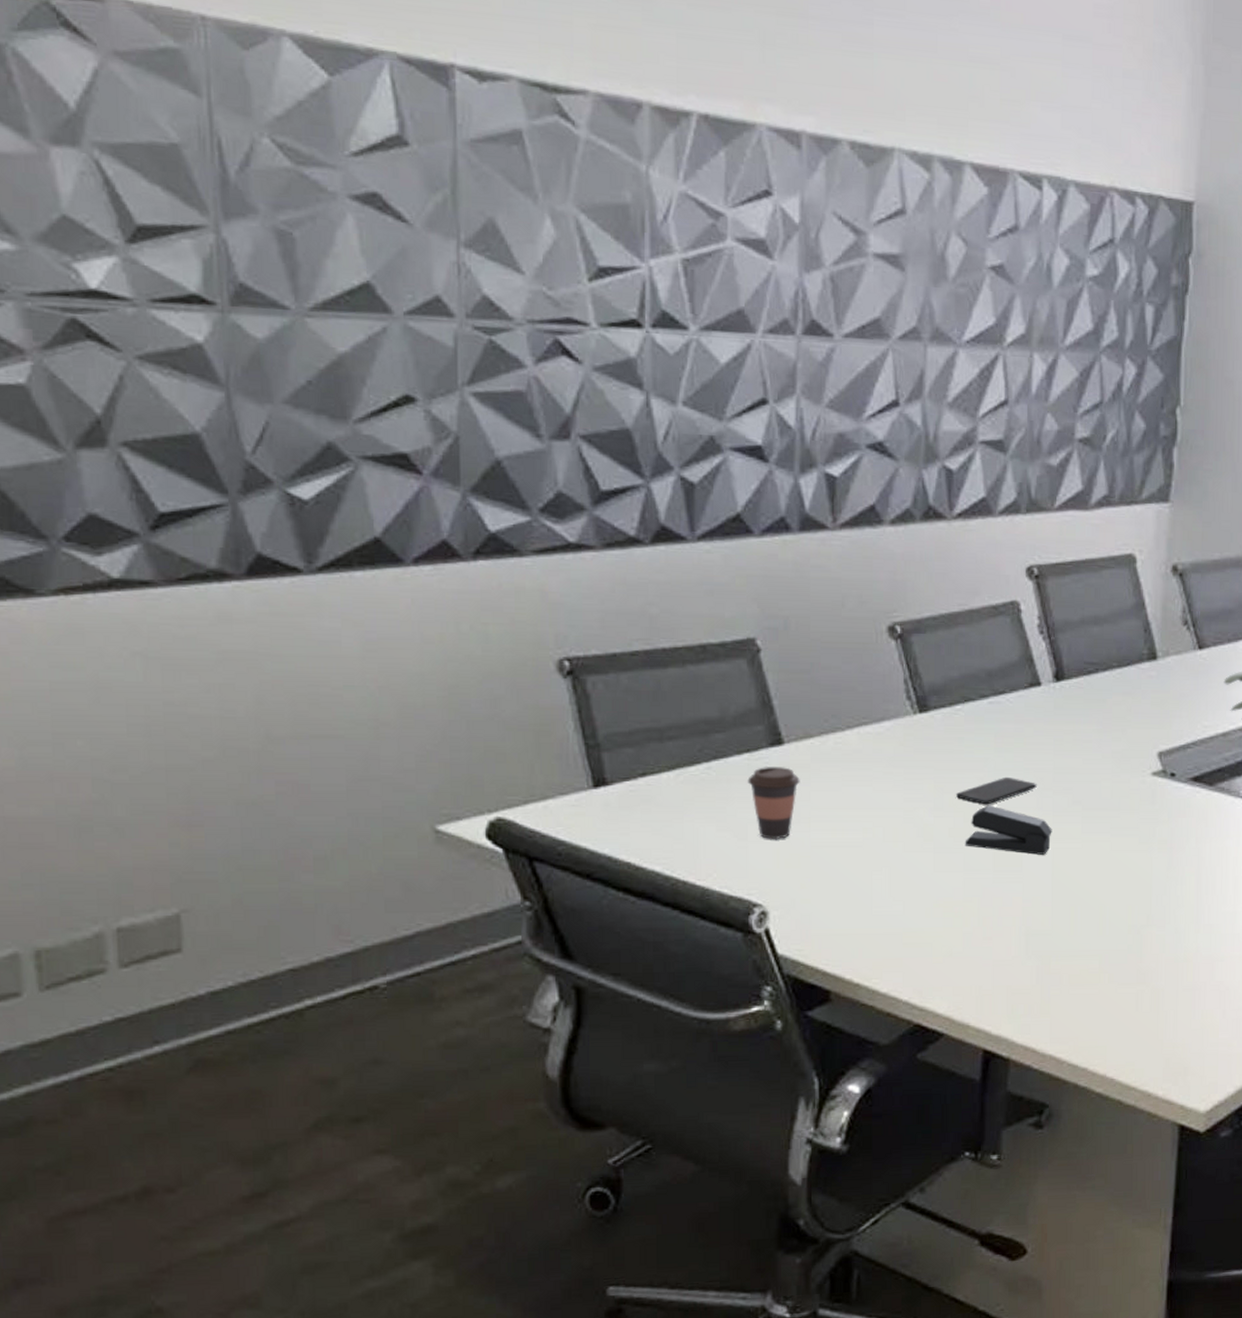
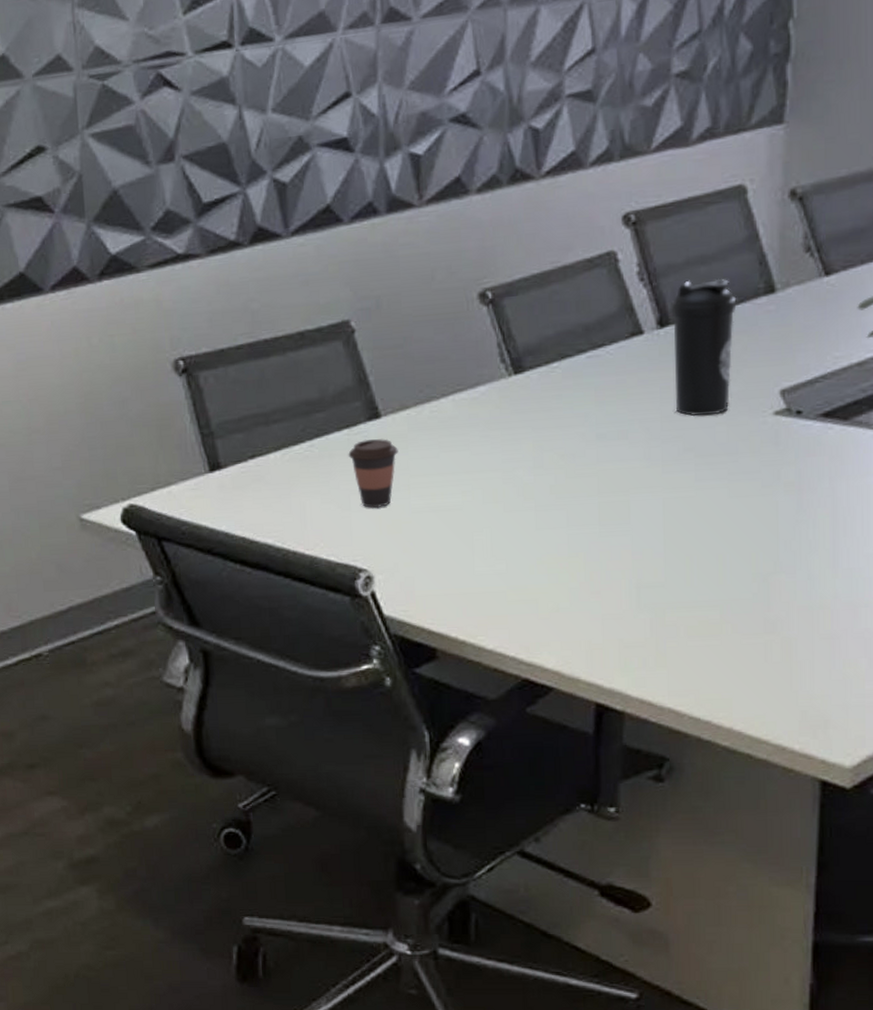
smartphone: present [956,776,1037,805] -> none [556,429,643,460]
stapler: present [965,805,1052,855] -> none [567,459,662,506]
water bottle: none [1065,639,1124,771] -> present [670,278,737,417]

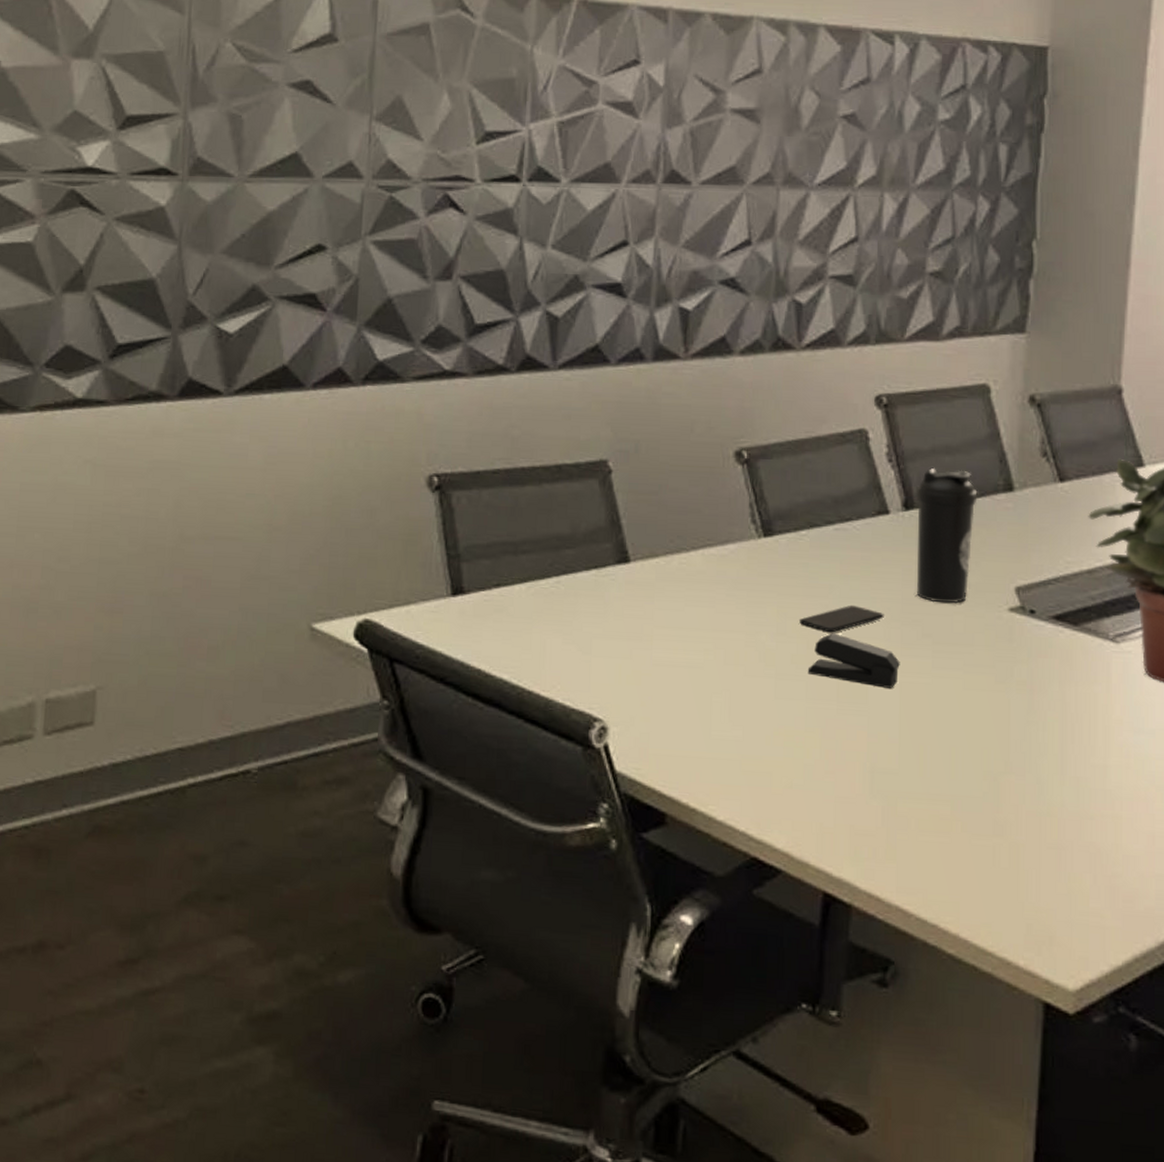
coffee cup: present [348,438,398,509] -> none [594,582,644,656]
smartphone: none [556,429,643,460] -> present [800,604,884,633]
stapler: none [567,459,662,506] -> present [807,633,900,688]

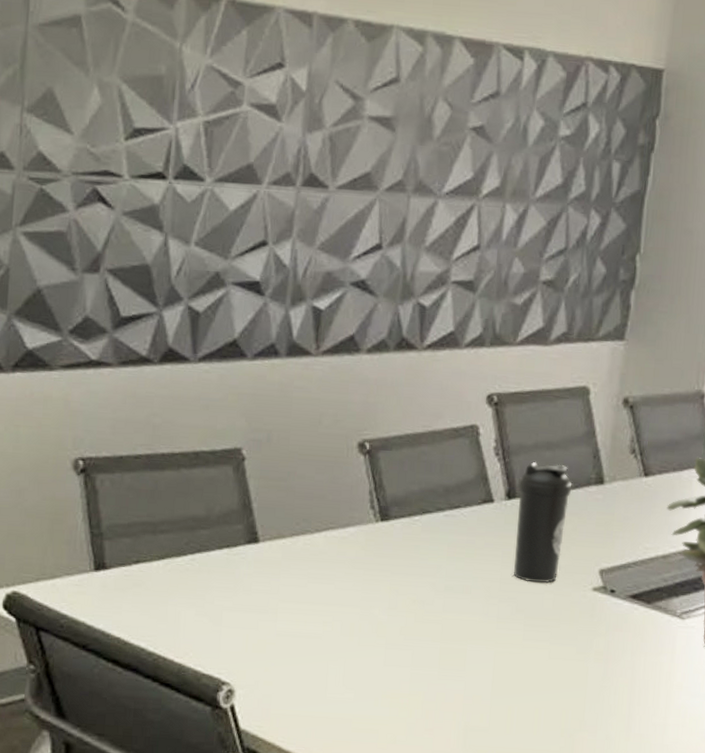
smartphone: present [800,604,884,633] -> none [409,583,484,608]
stapler: present [807,633,900,688] -> none [414,608,496,657]

